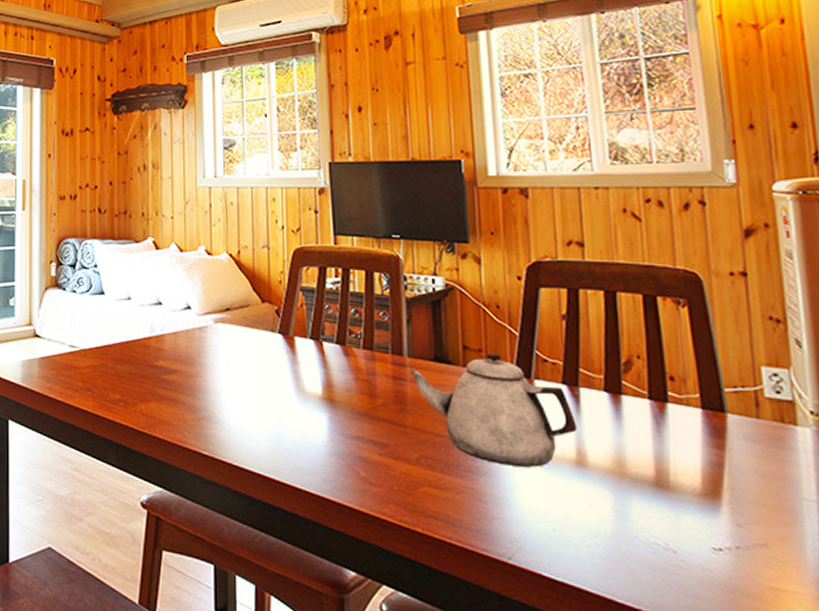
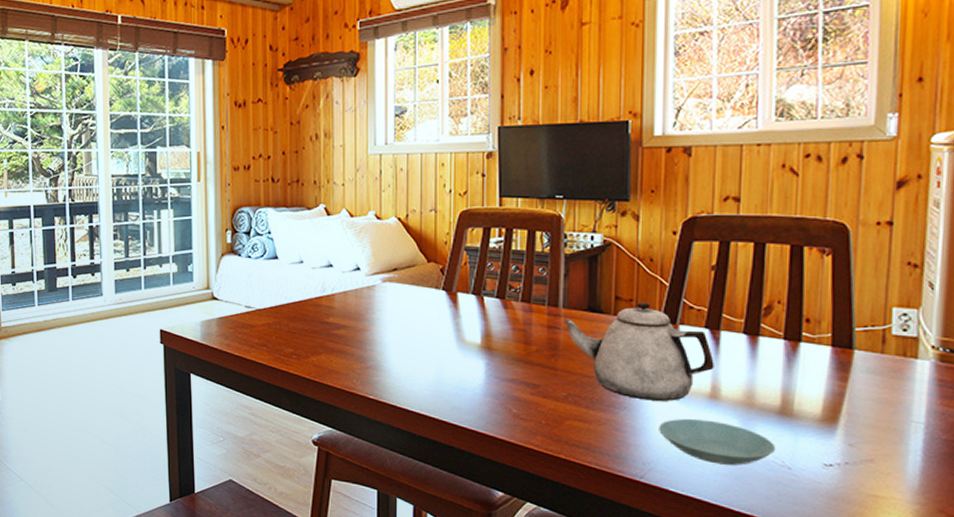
saucer: none [523,488,657,547] -> present [659,419,776,465]

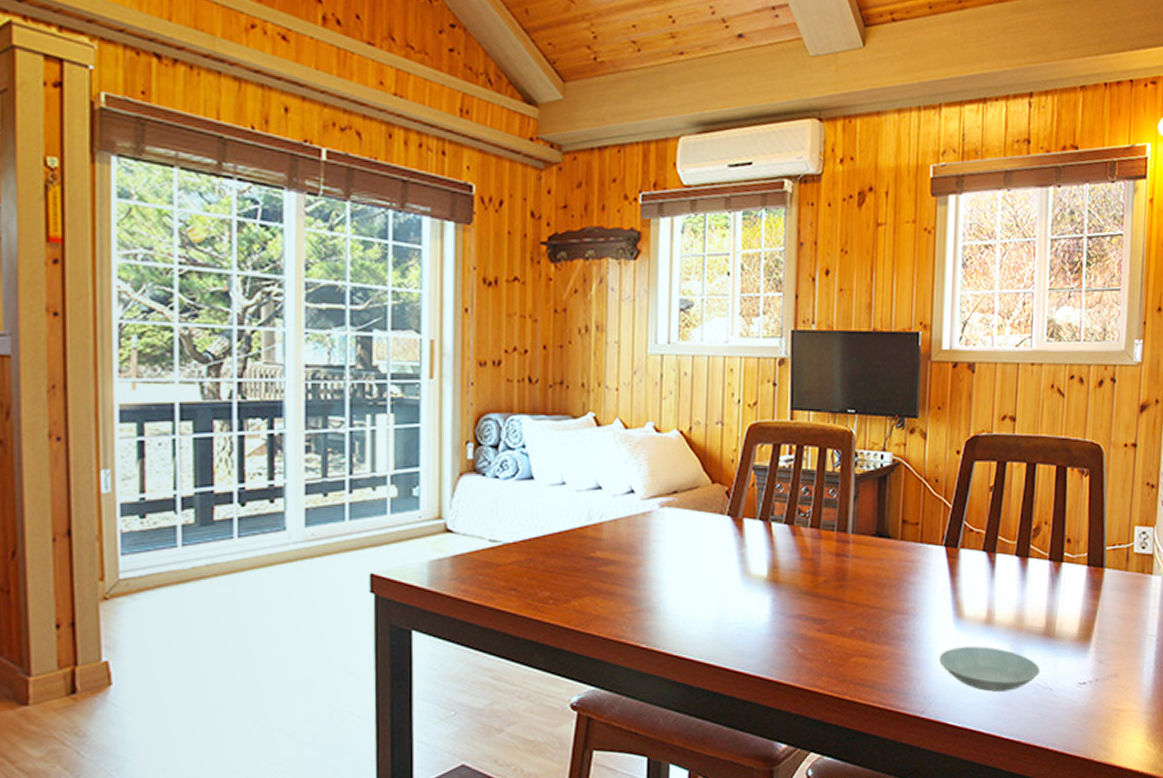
teapot: present [562,302,714,401] -> none [851,525,990,630]

